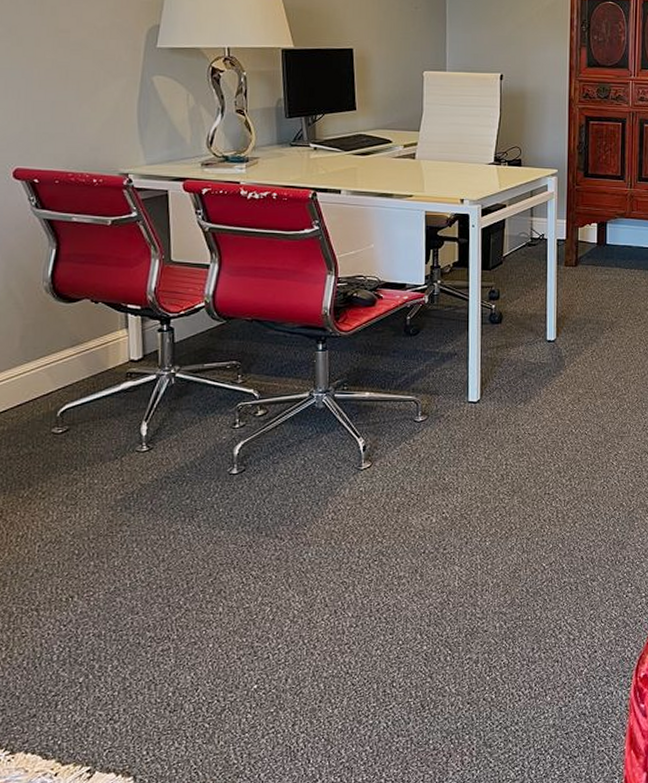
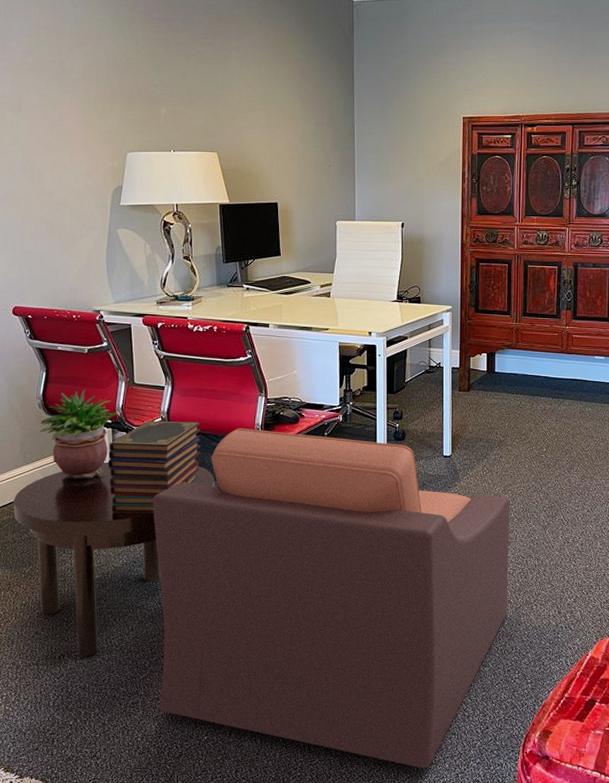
side table: none [9,356,272,597] -> present [13,461,215,656]
potted plant: none [47,268,150,379] -> present [40,388,118,479]
book stack: none [134,305,255,420] -> present [107,420,201,514]
armchair: none [191,312,623,704] -> present [152,427,510,769]

